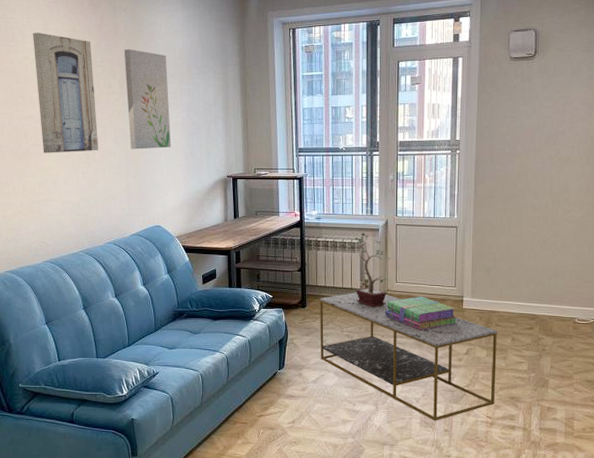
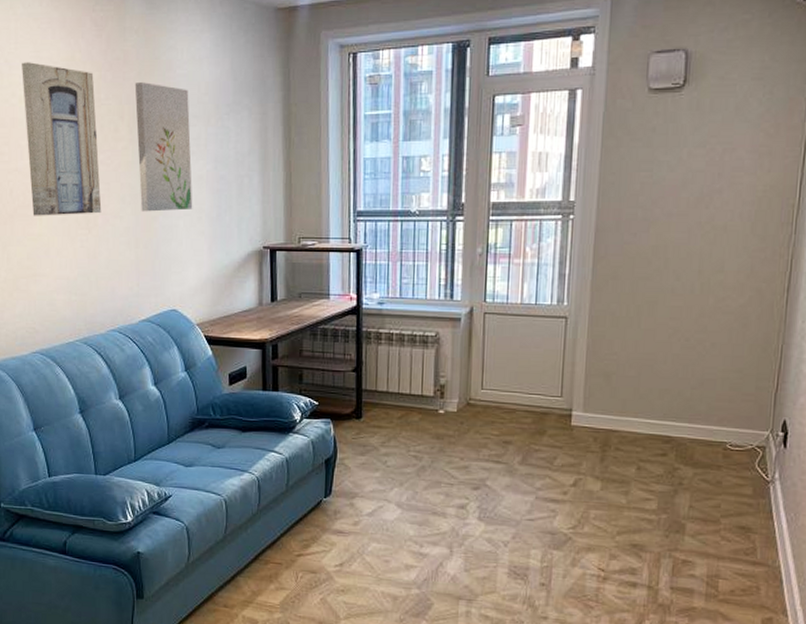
coffee table: present [320,292,497,421] -> none [378,400,617,572]
potted plant: present [348,233,391,308] -> none [419,323,476,422]
stack of books: present [384,297,457,331] -> none [465,408,563,453]

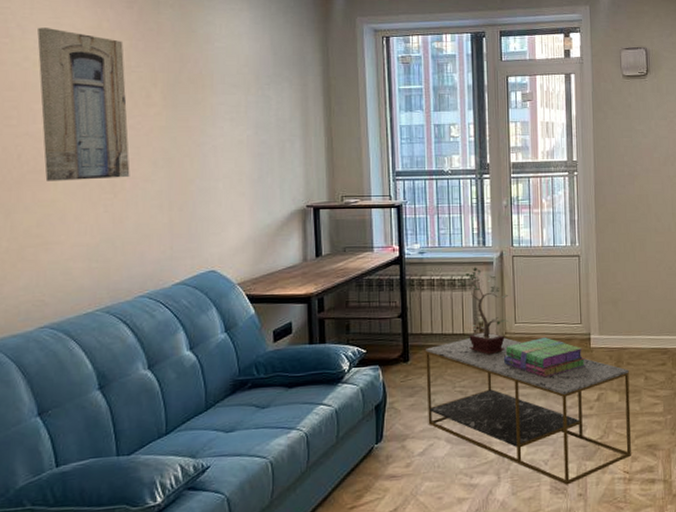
wall art: present [134,82,193,212] -> none [169,52,233,175]
coffee table: none [378,400,617,572] -> present [426,337,631,485]
potted plant: none [419,323,476,422] -> present [458,267,508,355]
stack of books: none [465,408,563,453] -> present [503,338,585,378]

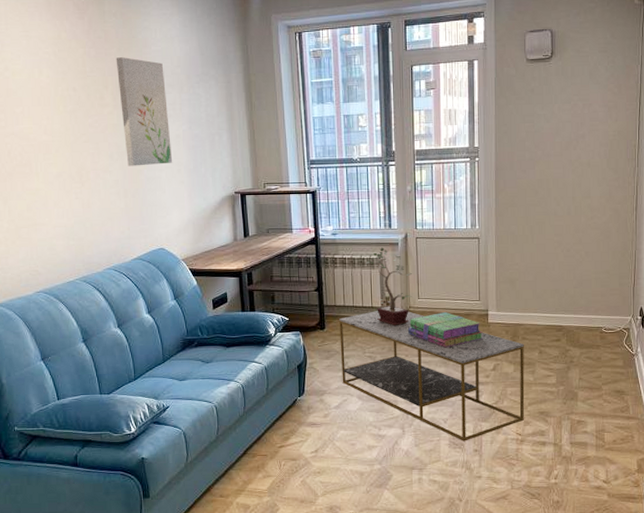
wall art: present [37,27,130,181] -> none [13,40,93,173]
wall art: none [169,52,233,175] -> present [116,57,173,166]

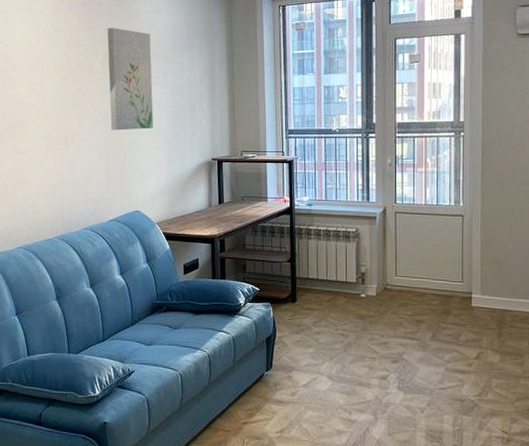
coffee table: present [339,311,525,441] -> none [311,286,512,435]
potted plant: present [367,247,412,326] -> none [342,221,390,304]
stack of books: present [407,312,483,348] -> none [383,292,465,331]

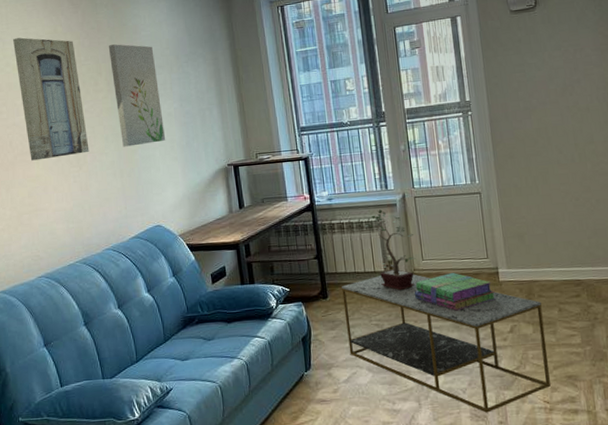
wall art: none [15,12,78,134] -> present [13,37,89,161]
coffee table: none [311,286,512,435] -> present [342,274,551,413]
potted plant: none [342,221,390,304] -> present [365,209,416,291]
stack of books: none [383,292,465,331] -> present [414,273,496,311]

